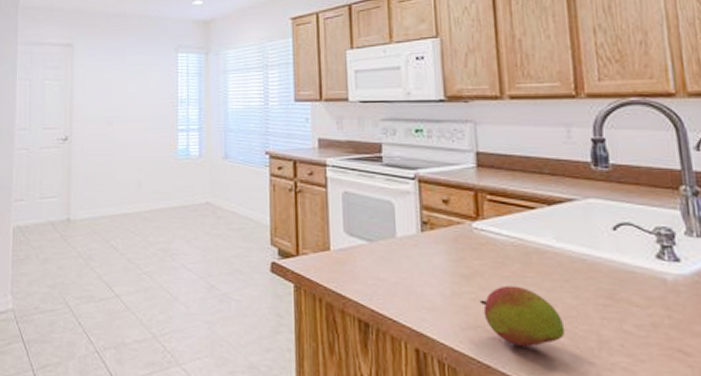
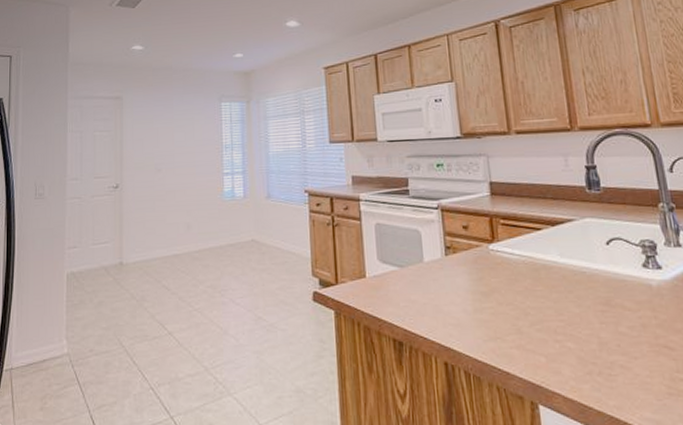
fruit: present [479,285,566,347] -> none [498,299,572,352]

